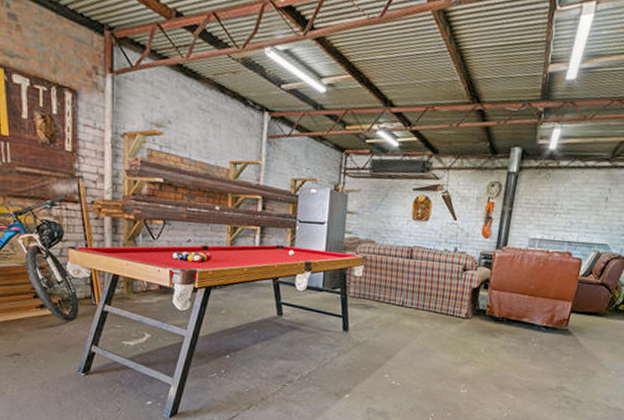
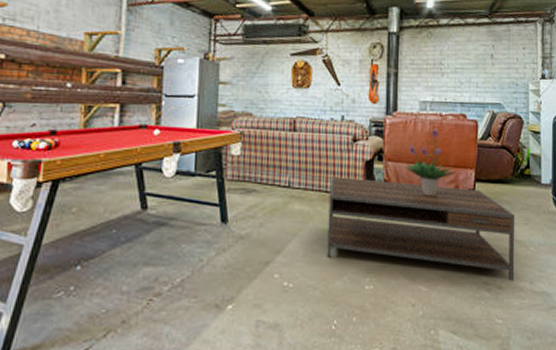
coffee table: none [430,300,603,397] -> present [327,177,515,281]
potted plant: none [507,264,554,321] -> present [405,129,456,195]

